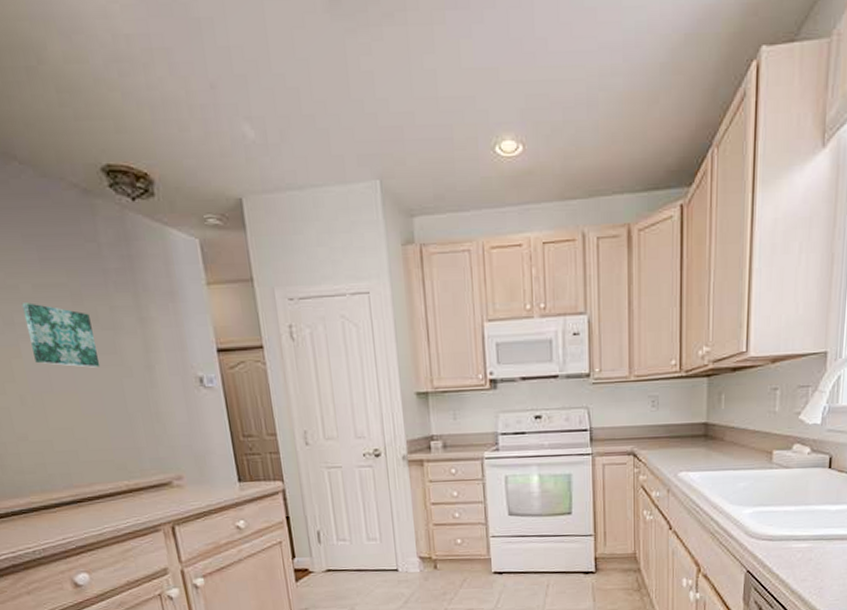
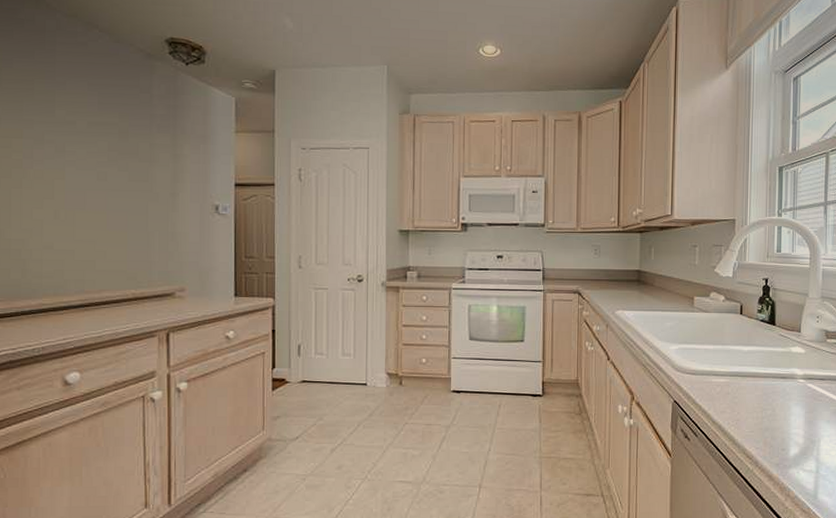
wall art: present [21,303,101,368] -> none [75,136,132,192]

